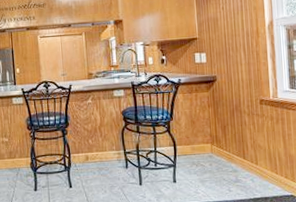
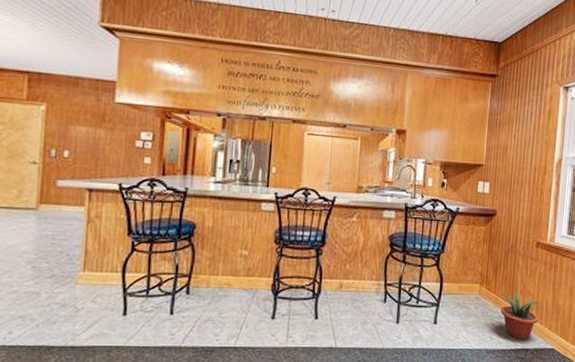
potted plant: none [233,145,276,190] -> present [501,290,543,340]

